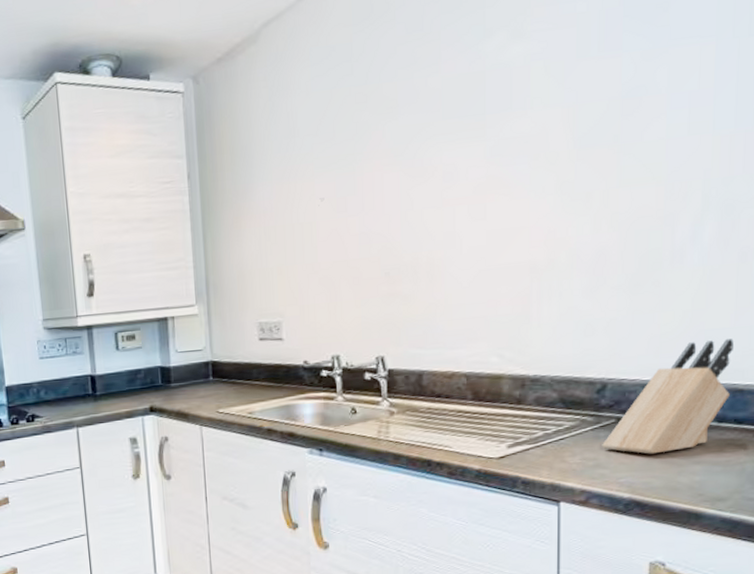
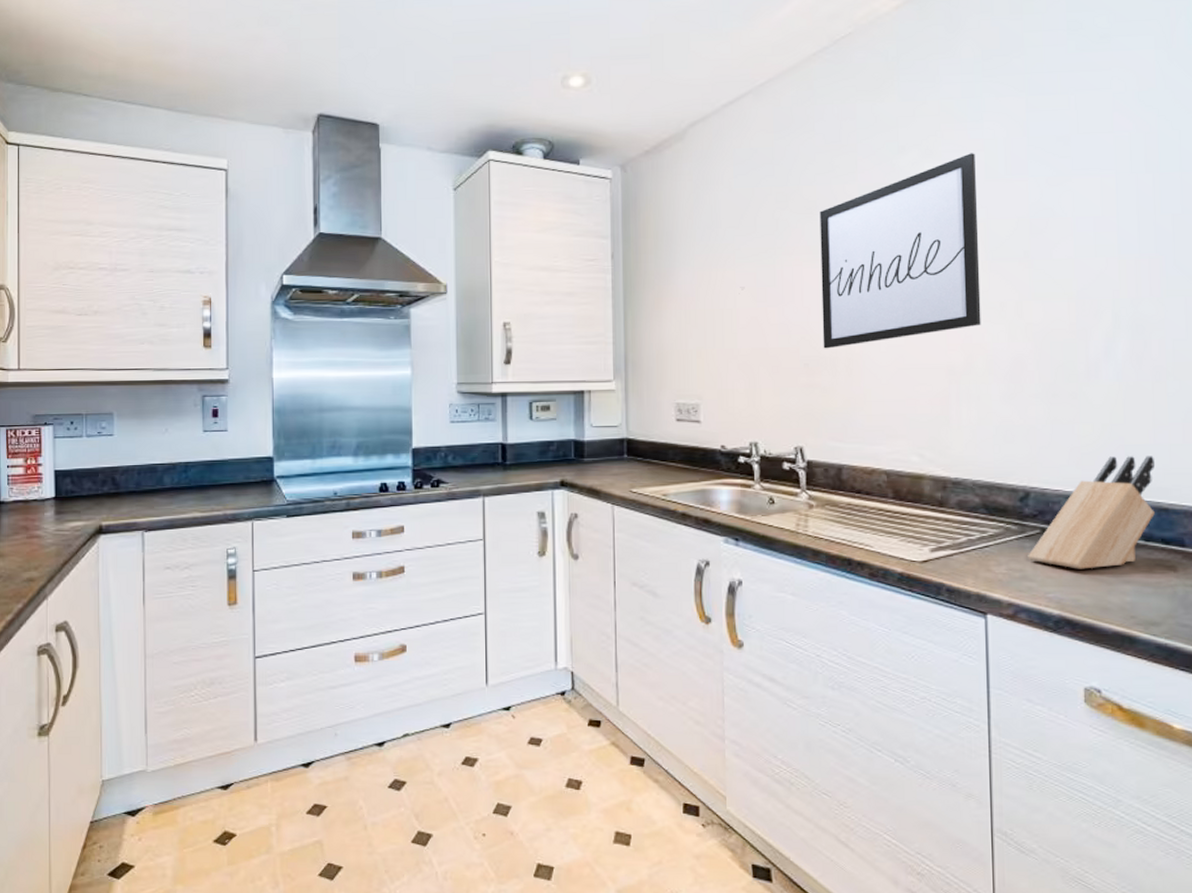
wall art: none [401,30,567,256] -> present [819,153,981,349]

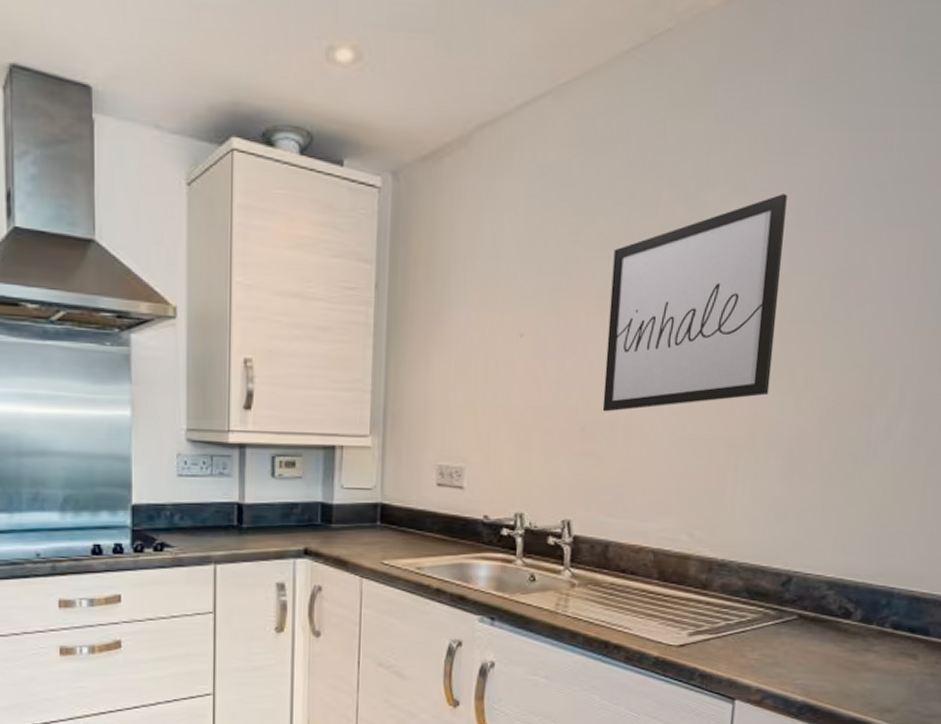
knife block: present [1028,456,1155,569] -> none [781,542,915,656]

